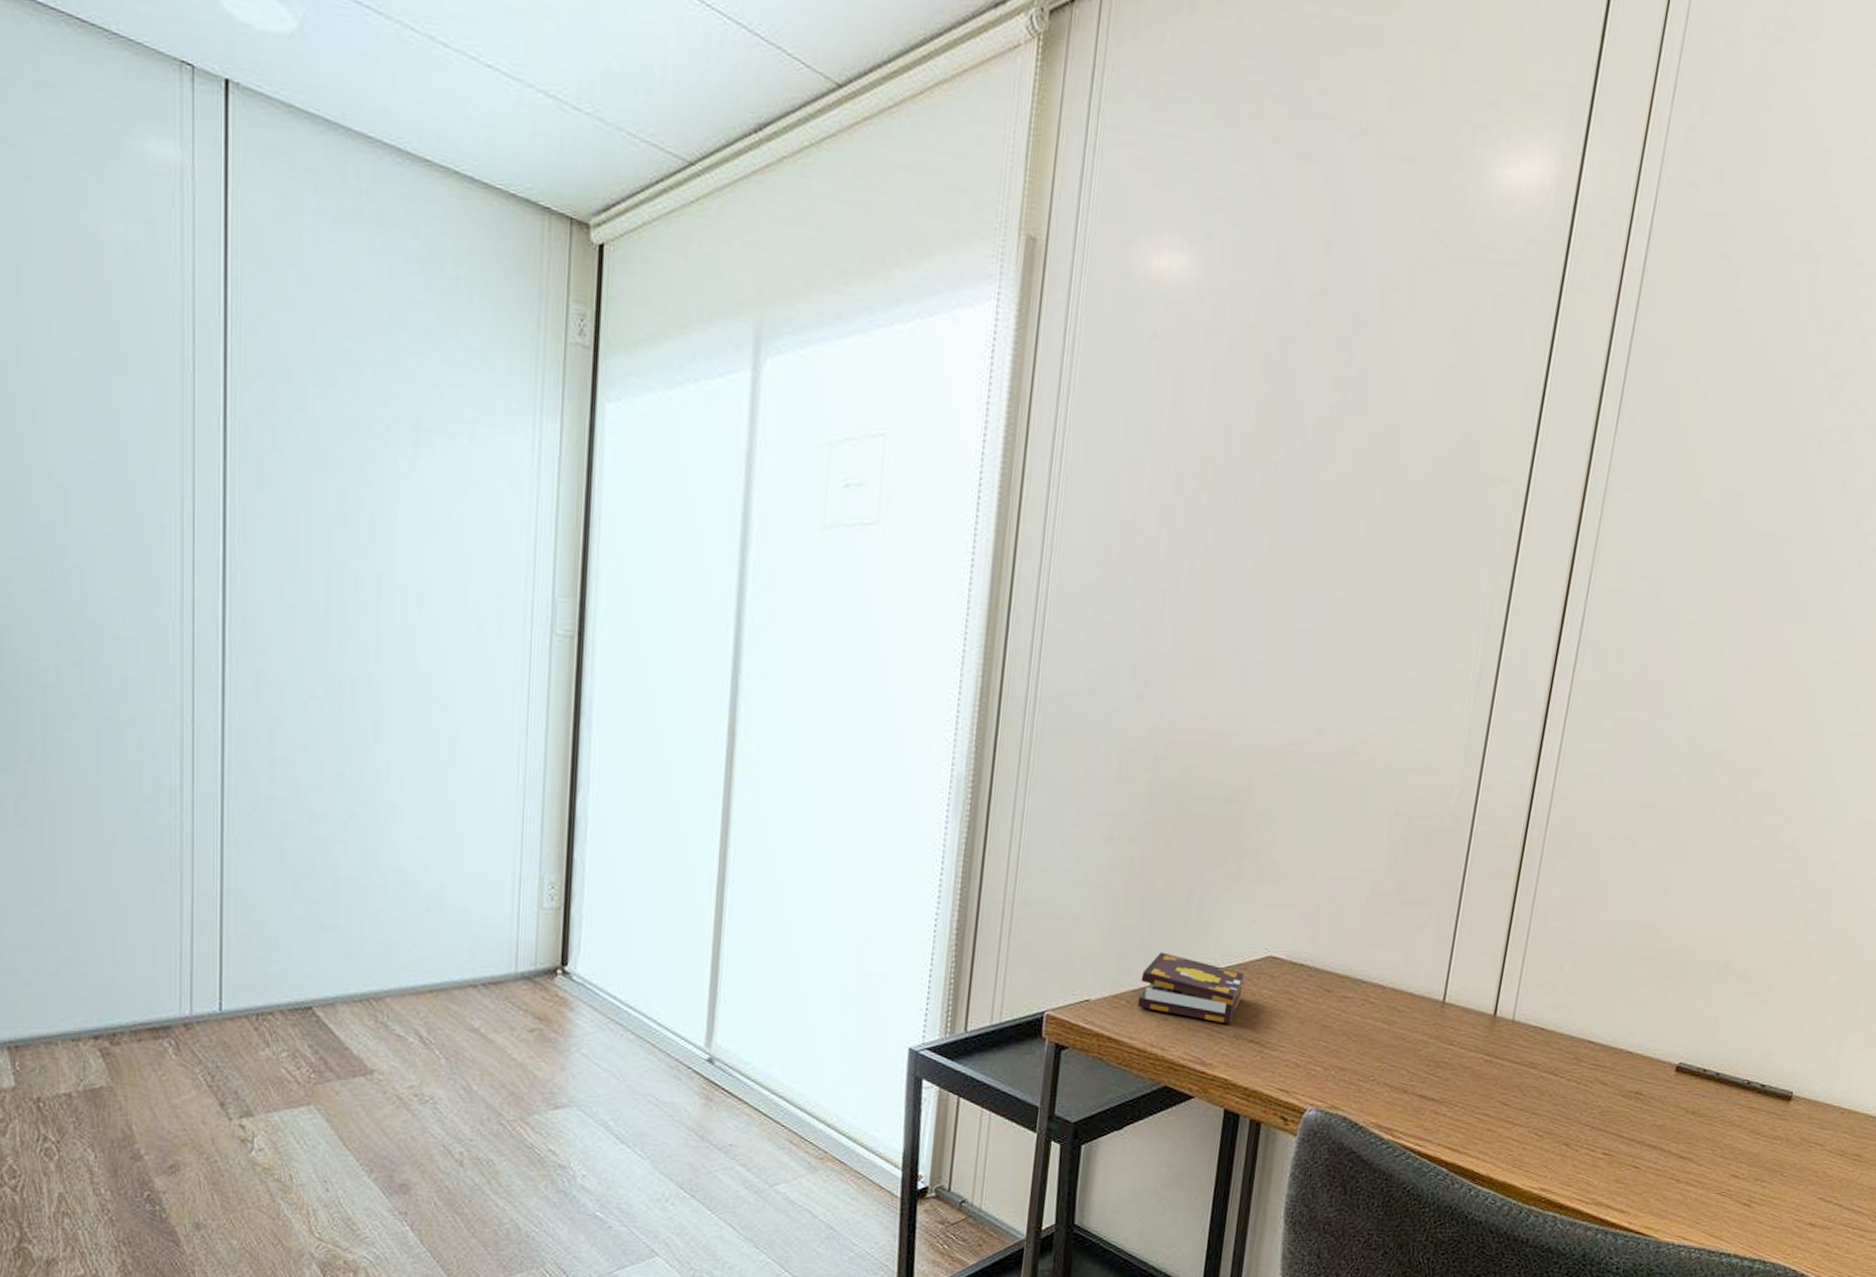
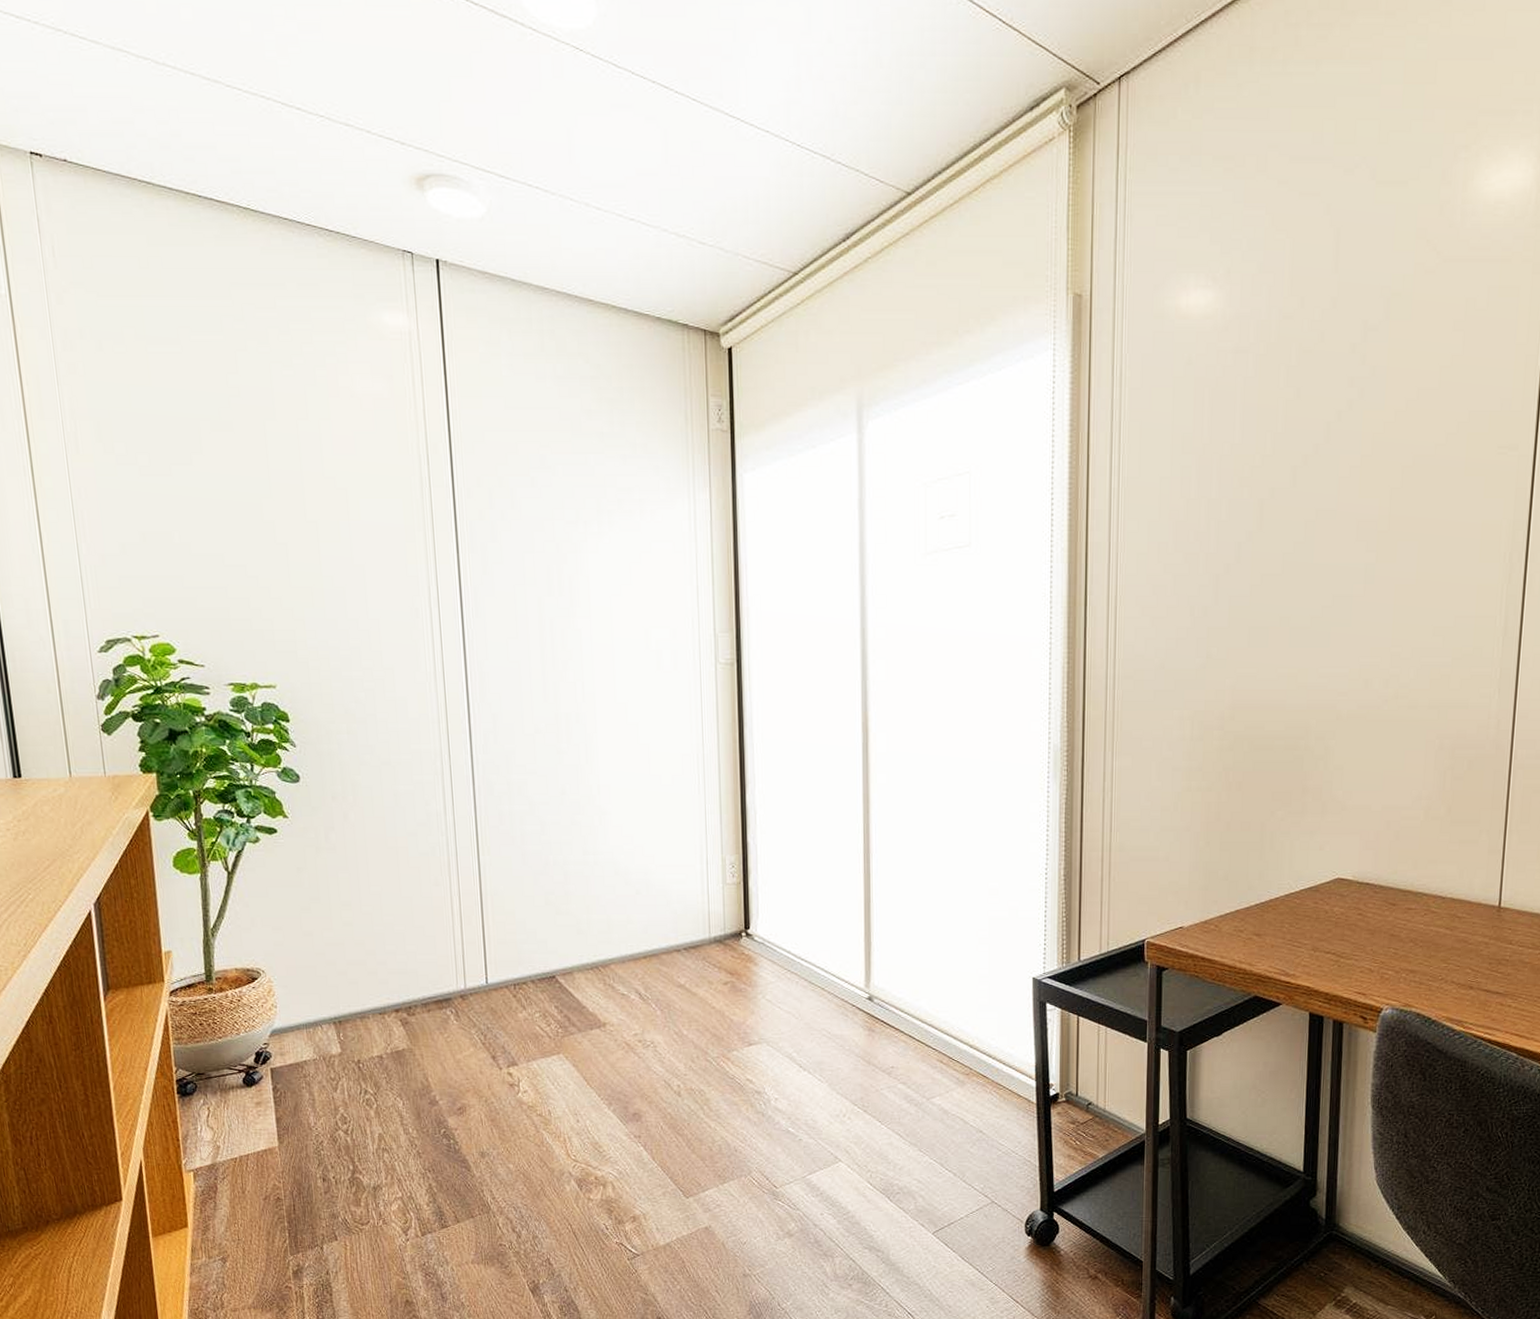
book: present [1138,952,1245,1024] -> none [1225,882,1317,940]

